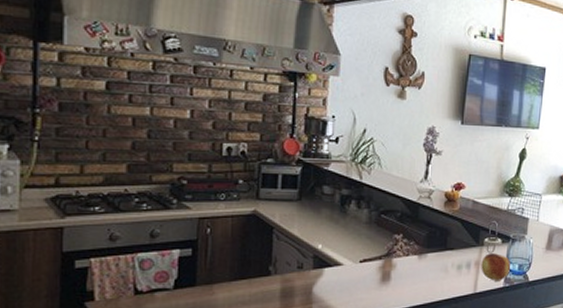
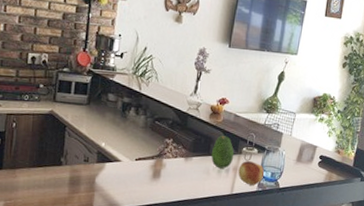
fruit: none [448,226,475,264] -> present [211,136,234,169]

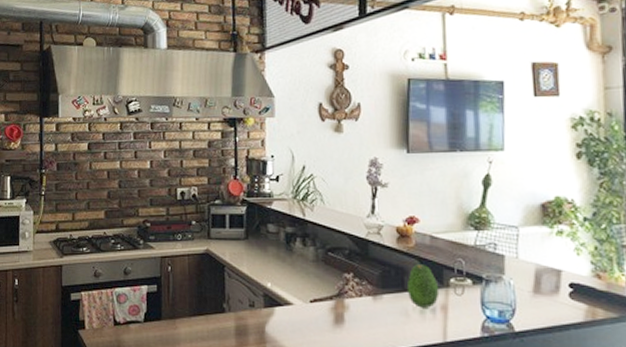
fruit: present [238,161,265,186] -> none [449,296,489,330]

